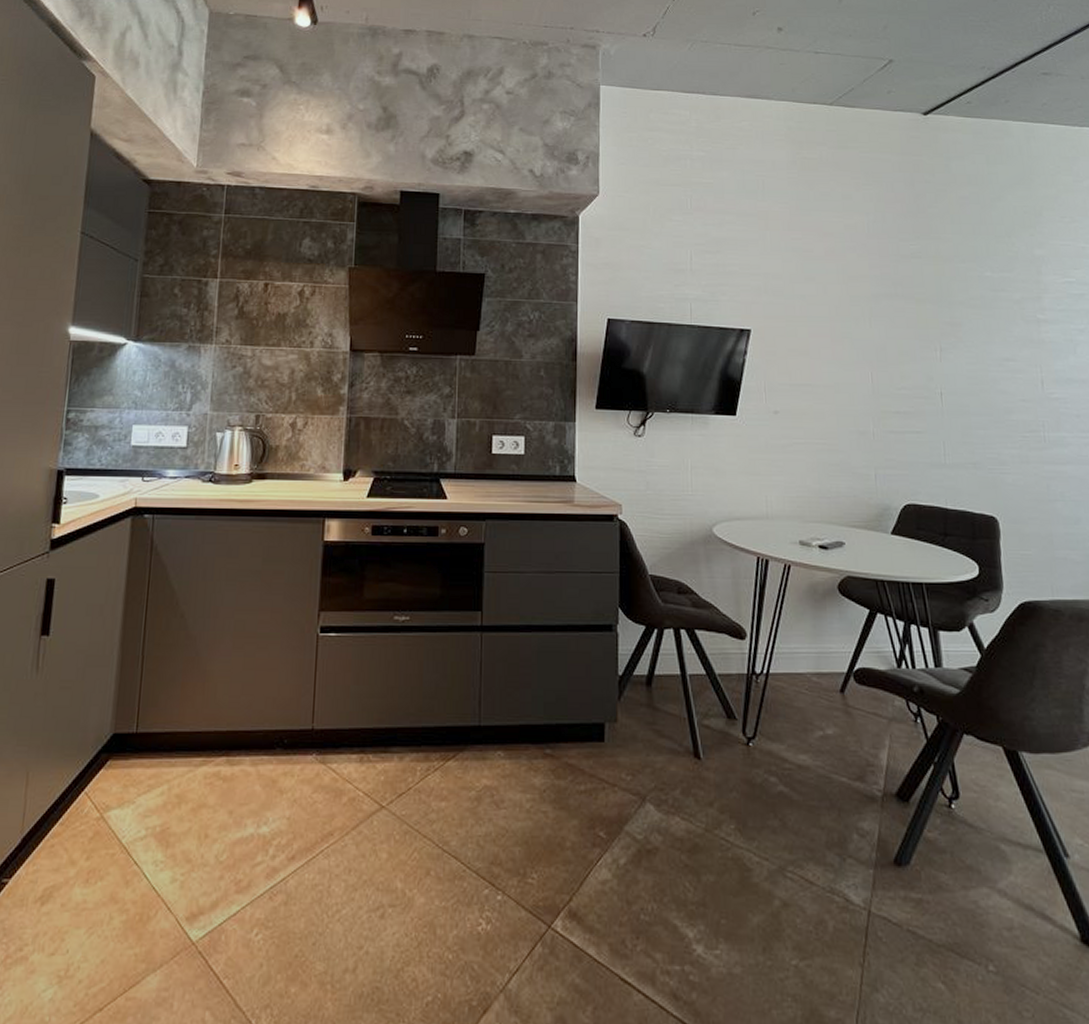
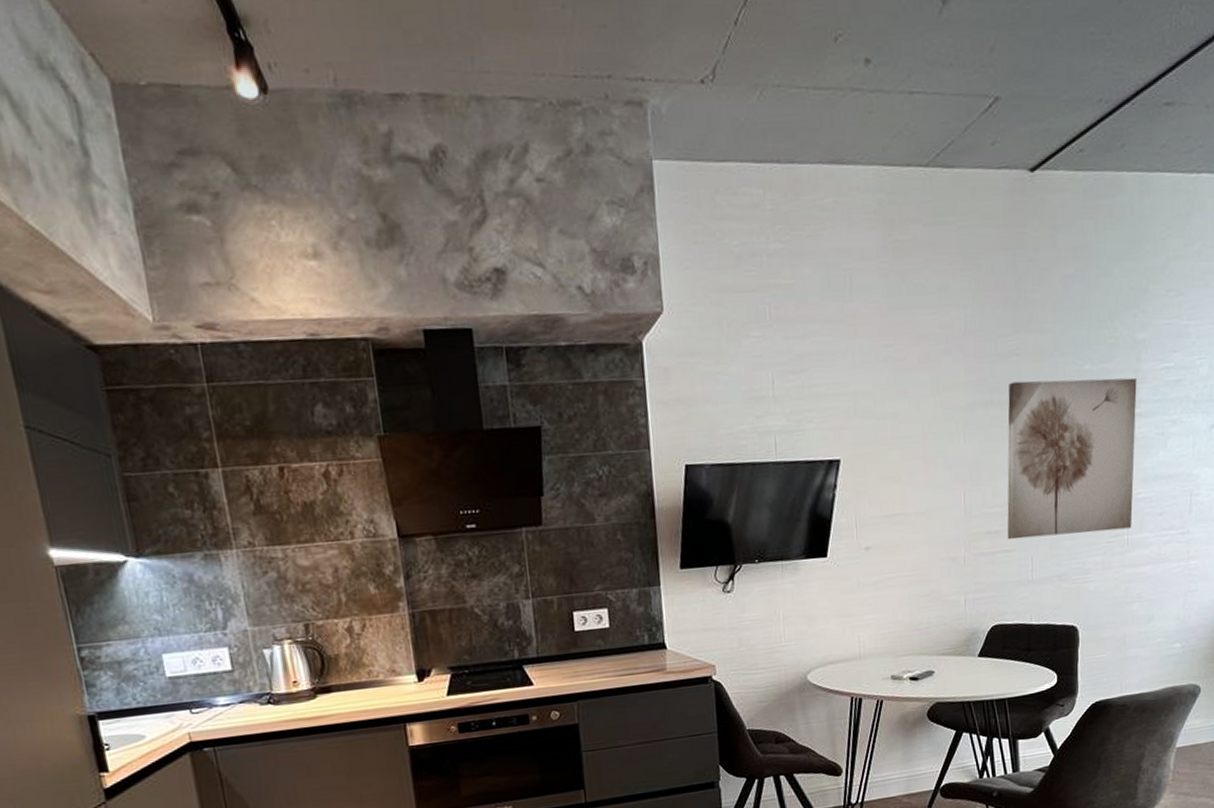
wall art: none [911,280,1048,426] -> present [1007,377,1137,540]

